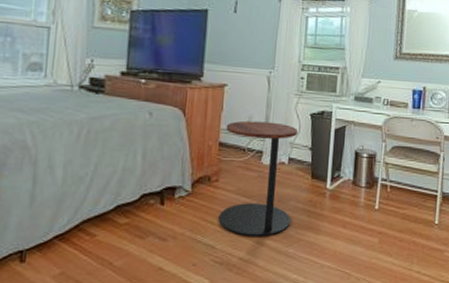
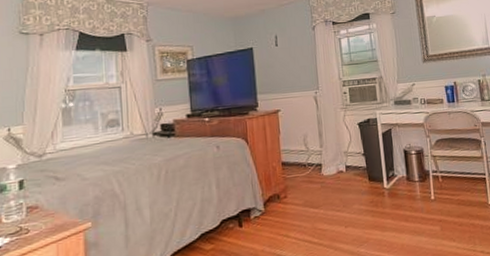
side table: present [218,120,297,236] -> none [285,136,357,244]

